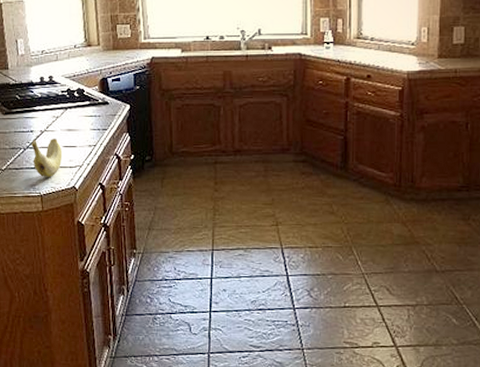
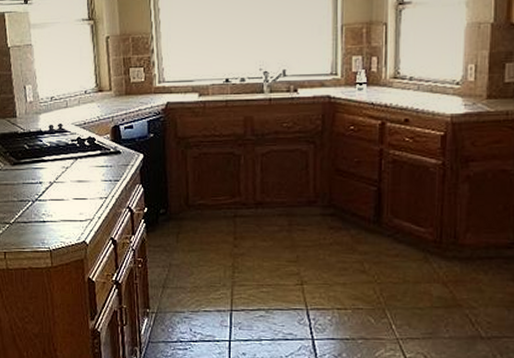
banana: present [30,139,63,177] -> none [39,190,73,231]

